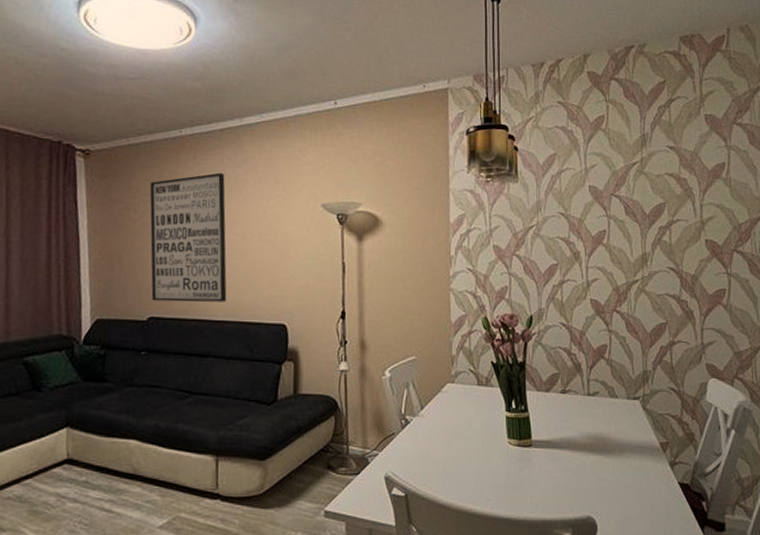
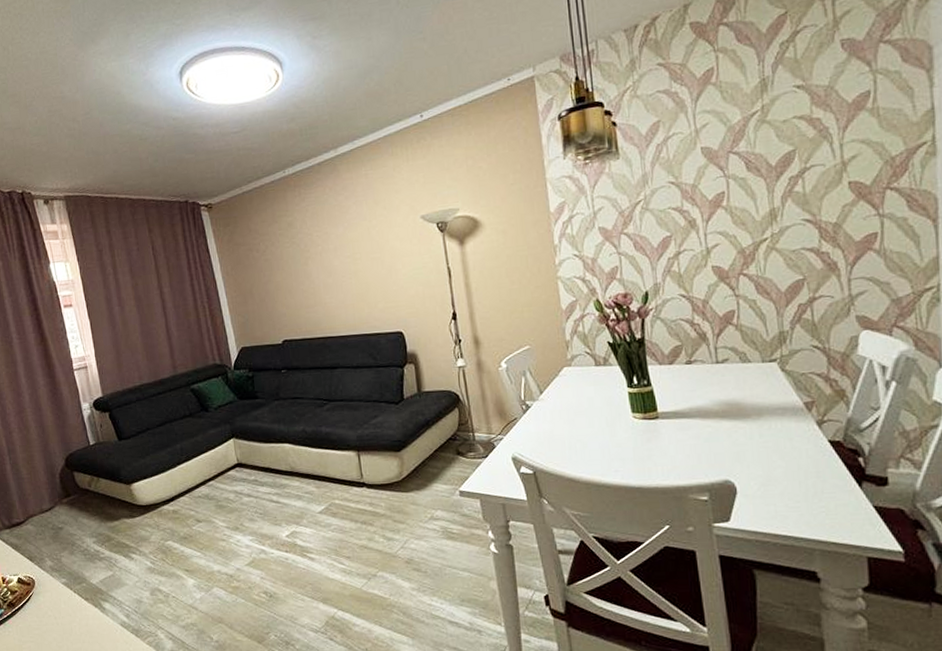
wall art: present [149,172,227,302] -> none [266,203,347,326]

